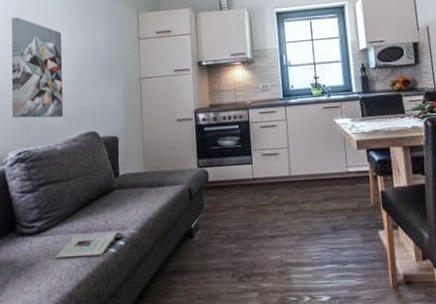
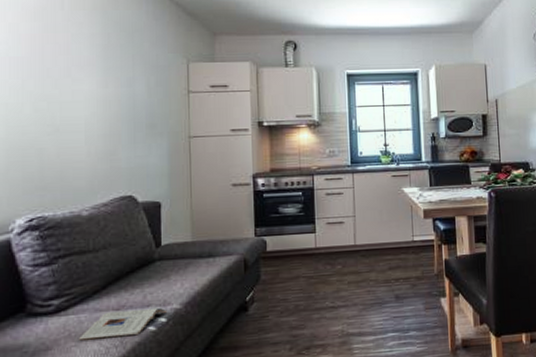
wall art: present [11,17,64,118] -> none [20,55,91,179]

